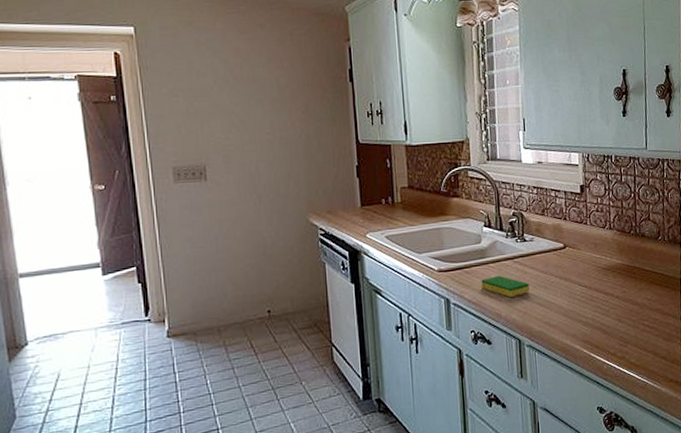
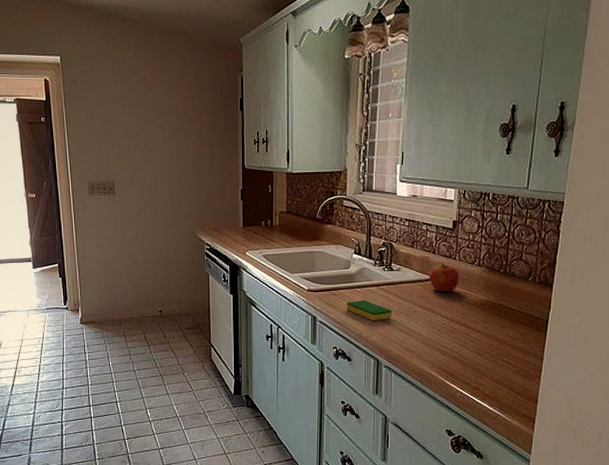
apple: none [563,229,593,259] -> present [430,263,459,292]

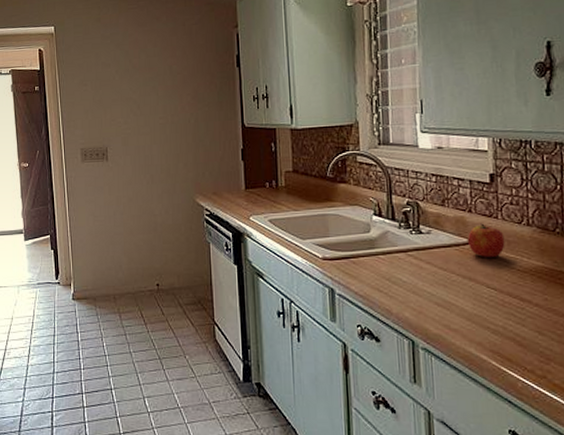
dish sponge: present [347,299,392,321] -> none [369,268,426,293]

